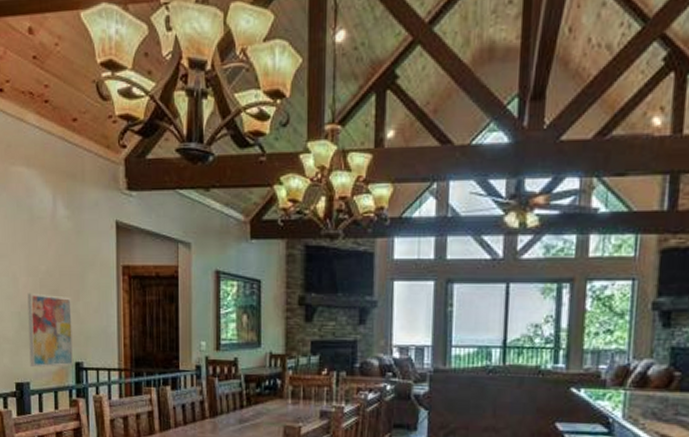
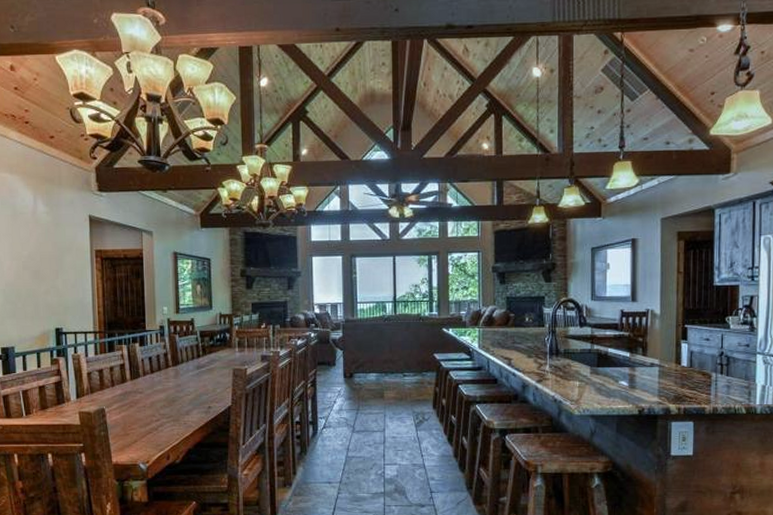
wall art: present [27,293,73,368] -> none [11,274,53,335]

